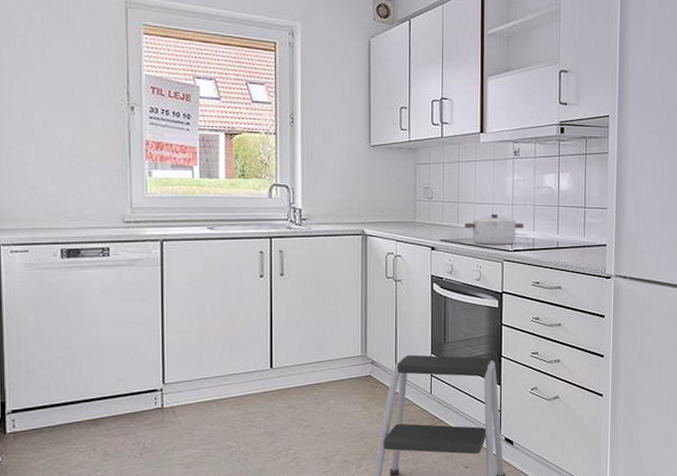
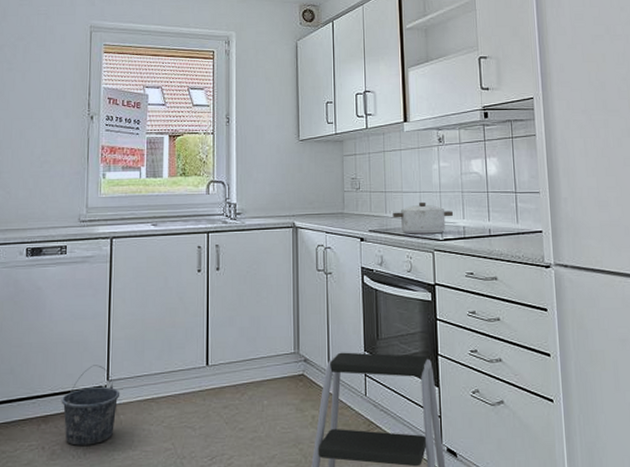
bucket: none [111,369,178,447] -> present [61,365,120,446]

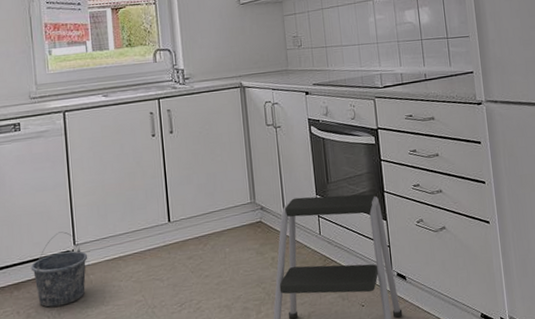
cooking pot: present [393,201,454,234] -> none [334,53,391,85]

